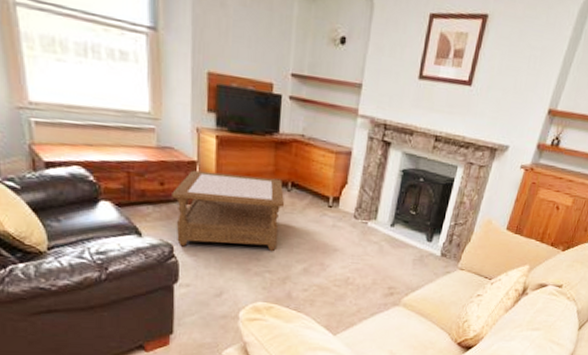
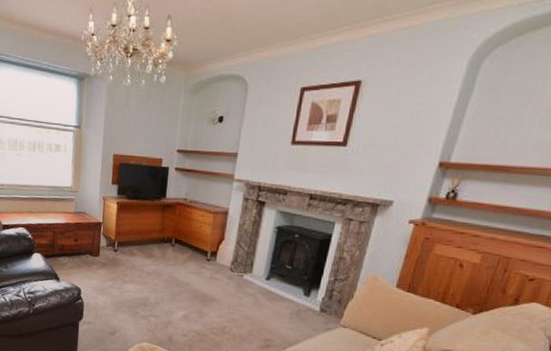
coffee table: present [172,170,284,251] -> none [82,229,169,298]

